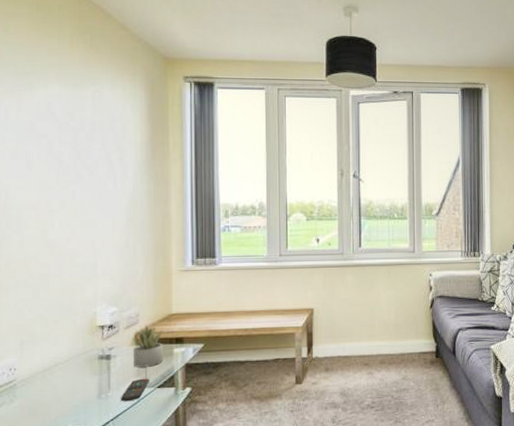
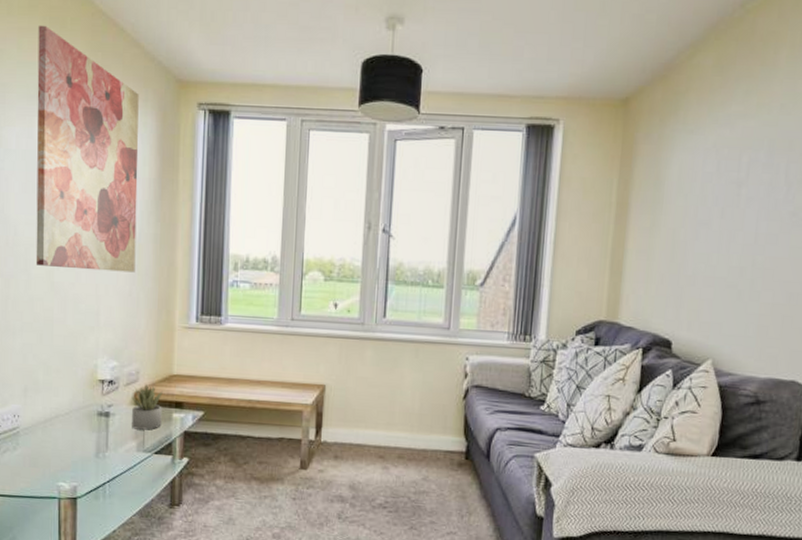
wall art: none [25,10,131,227] -> present [35,25,139,273]
remote control: present [121,378,149,402] -> none [118,441,147,465]

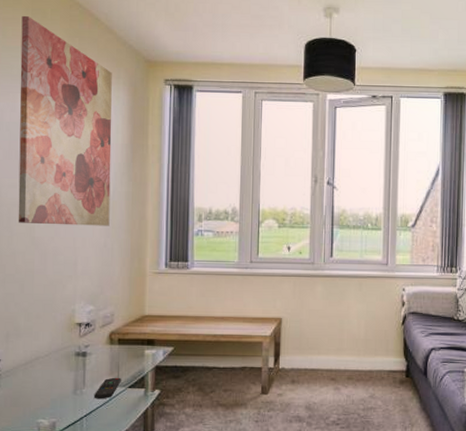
remote control: none [118,441,147,465] -> present [94,377,121,399]
succulent plant: present [132,384,163,430] -> none [107,325,136,367]

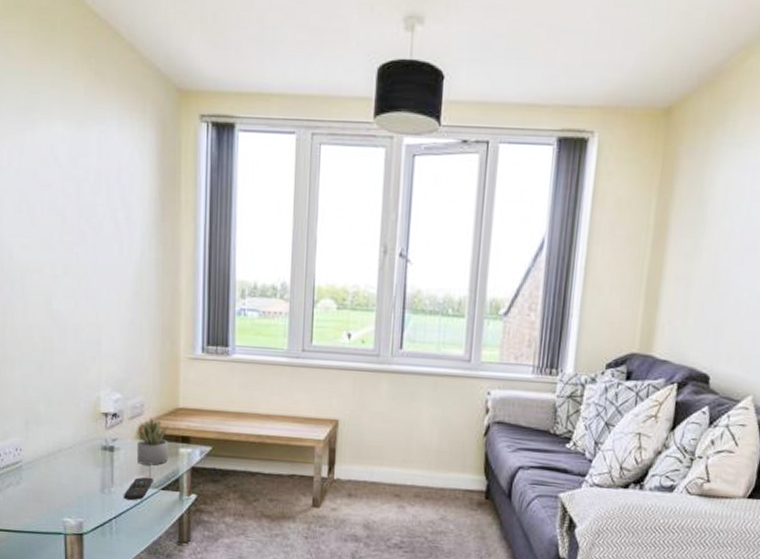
wall art: present [18,15,112,226] -> none [26,28,138,300]
succulent plant: none [107,325,136,367] -> present [137,418,169,465]

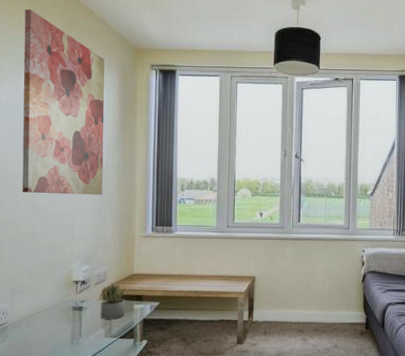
wall art: none [26,28,138,300] -> present [22,9,105,195]
remote control: present [124,477,153,501] -> none [90,329,113,349]

